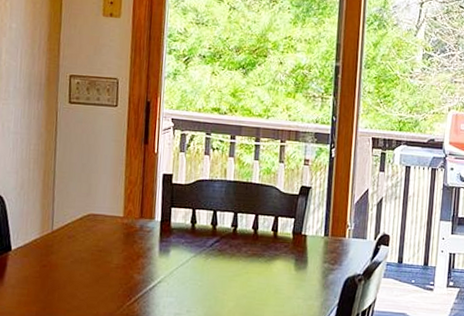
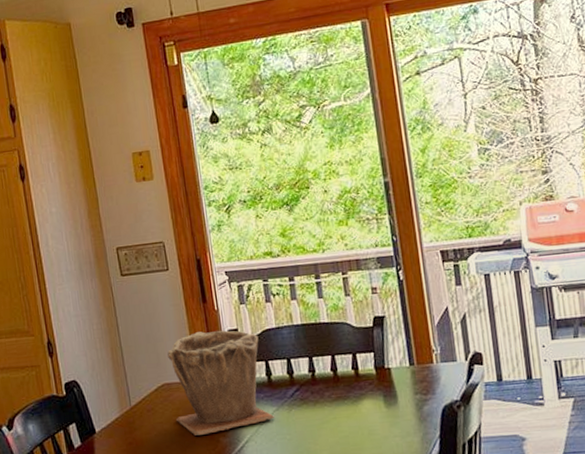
plant pot: none [95,170,192,269] -> present [167,330,276,436]

